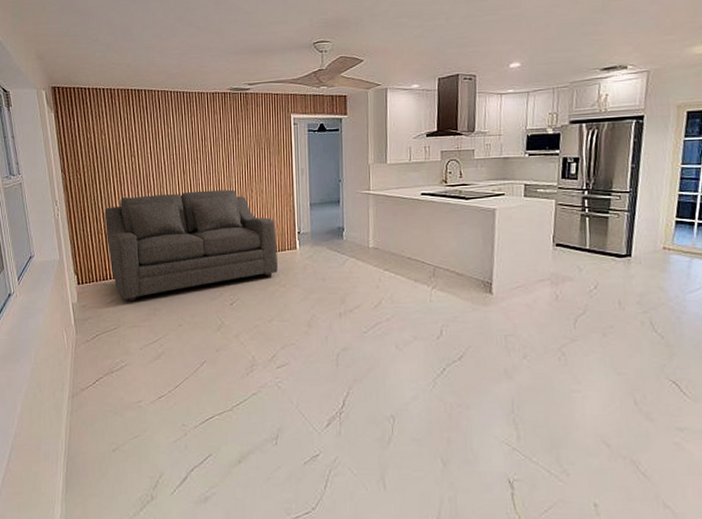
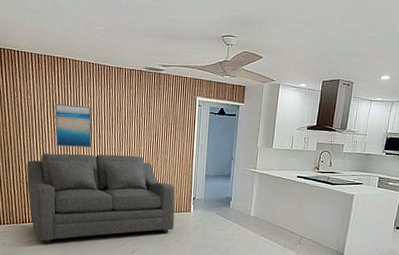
wall art: none [132,139,176,189] -> present [54,104,92,148]

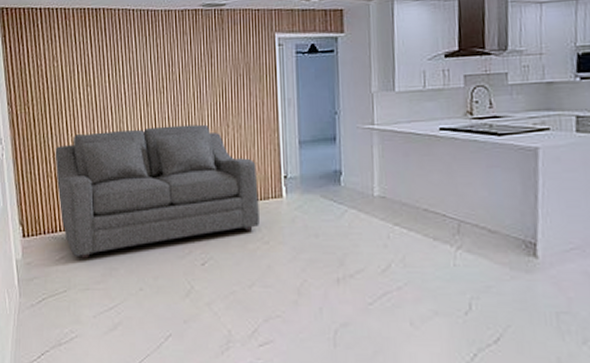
wall art: present [54,104,92,148] -> none [88,65,138,124]

